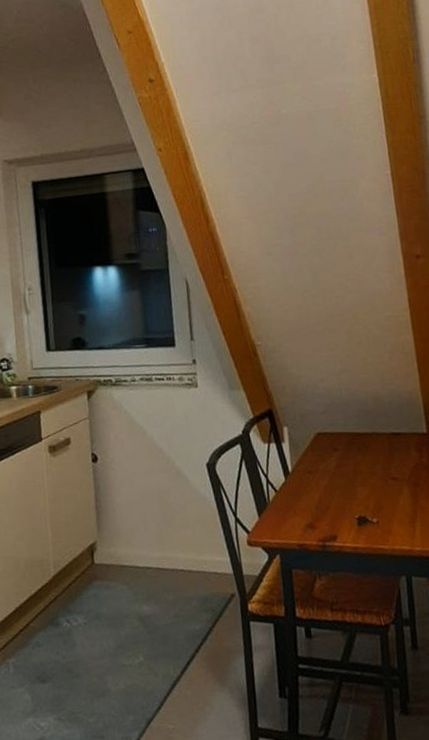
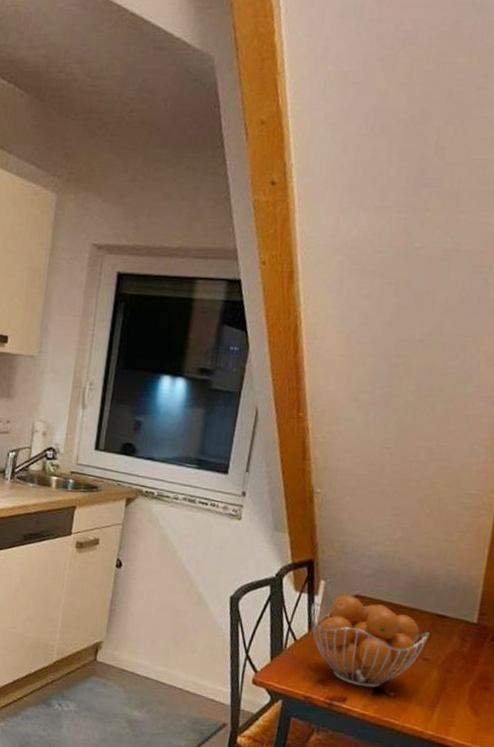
fruit basket: none [281,434,391,521] -> present [310,594,430,688]

